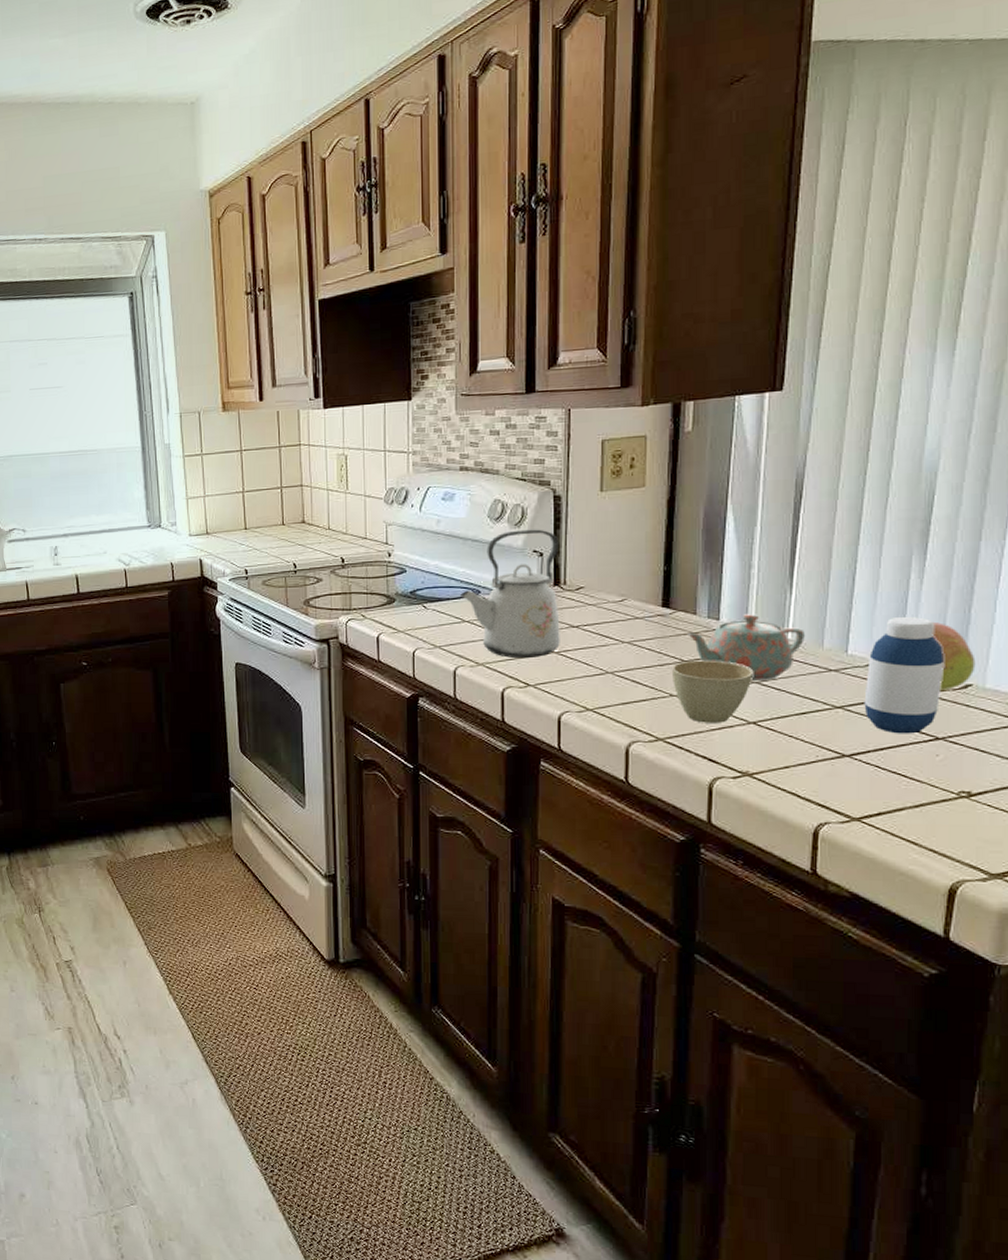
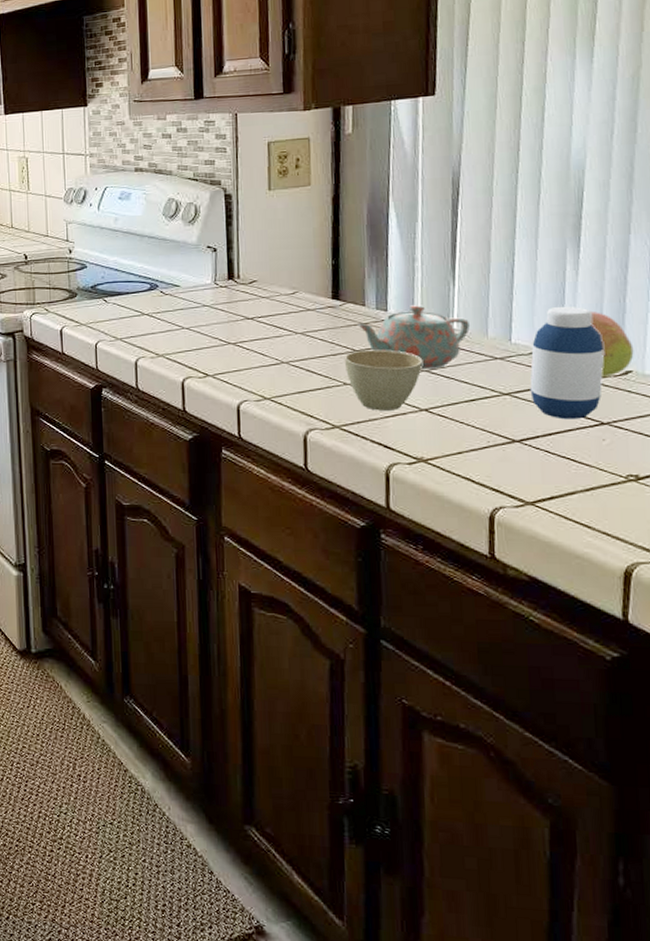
kettle: present [459,529,560,659] -> none [138,226,236,350]

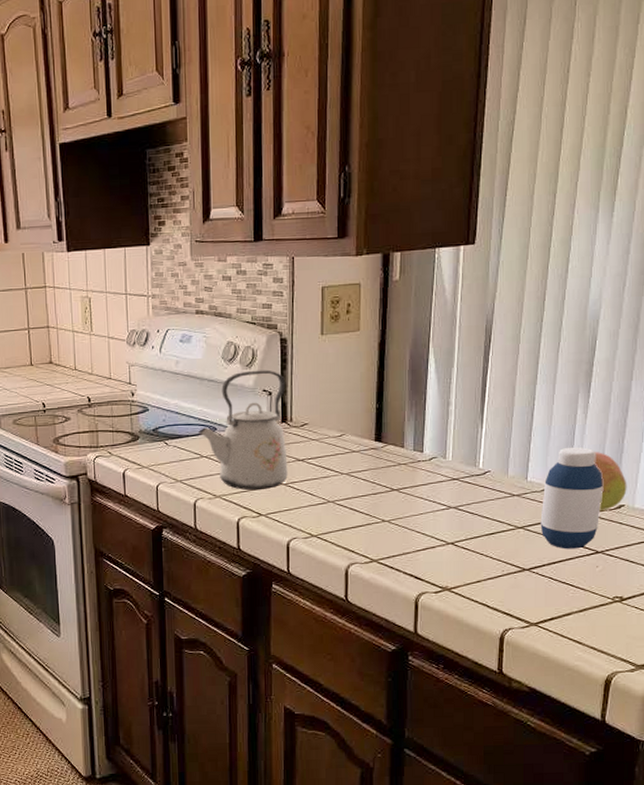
kettle: none [138,226,236,350] -> present [197,370,288,491]
cup: present [344,349,422,411] -> none [383,488,451,545]
teapot: present [356,305,470,369] -> none [396,446,493,506]

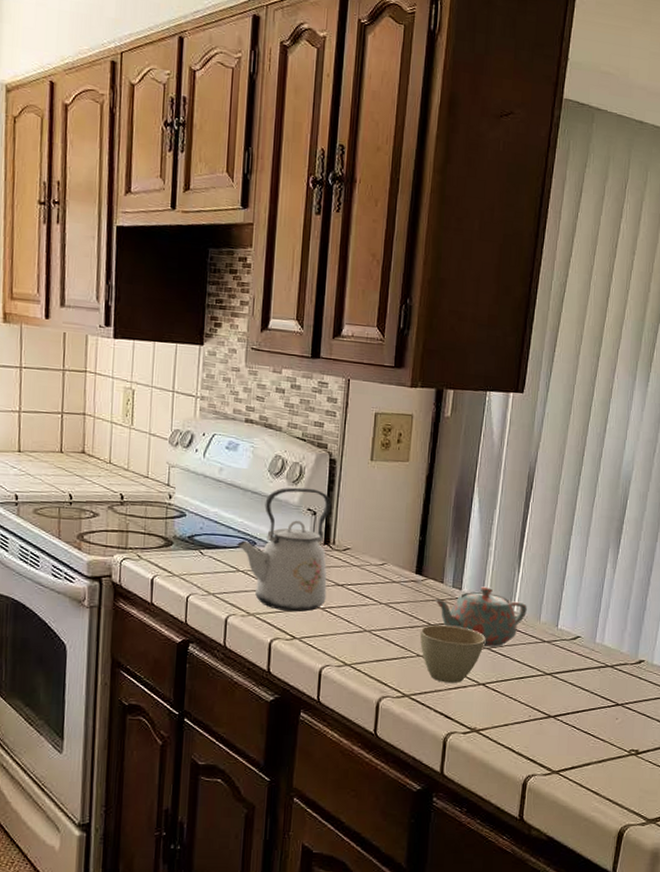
cup: none [383,488,451,545] -> present [419,624,485,683]
teapot: none [396,446,493,506] -> present [434,586,527,647]
medicine bottle: present [540,446,603,550] -> none [567,599,626,700]
fruit: present [594,452,627,511] -> none [619,607,648,664]

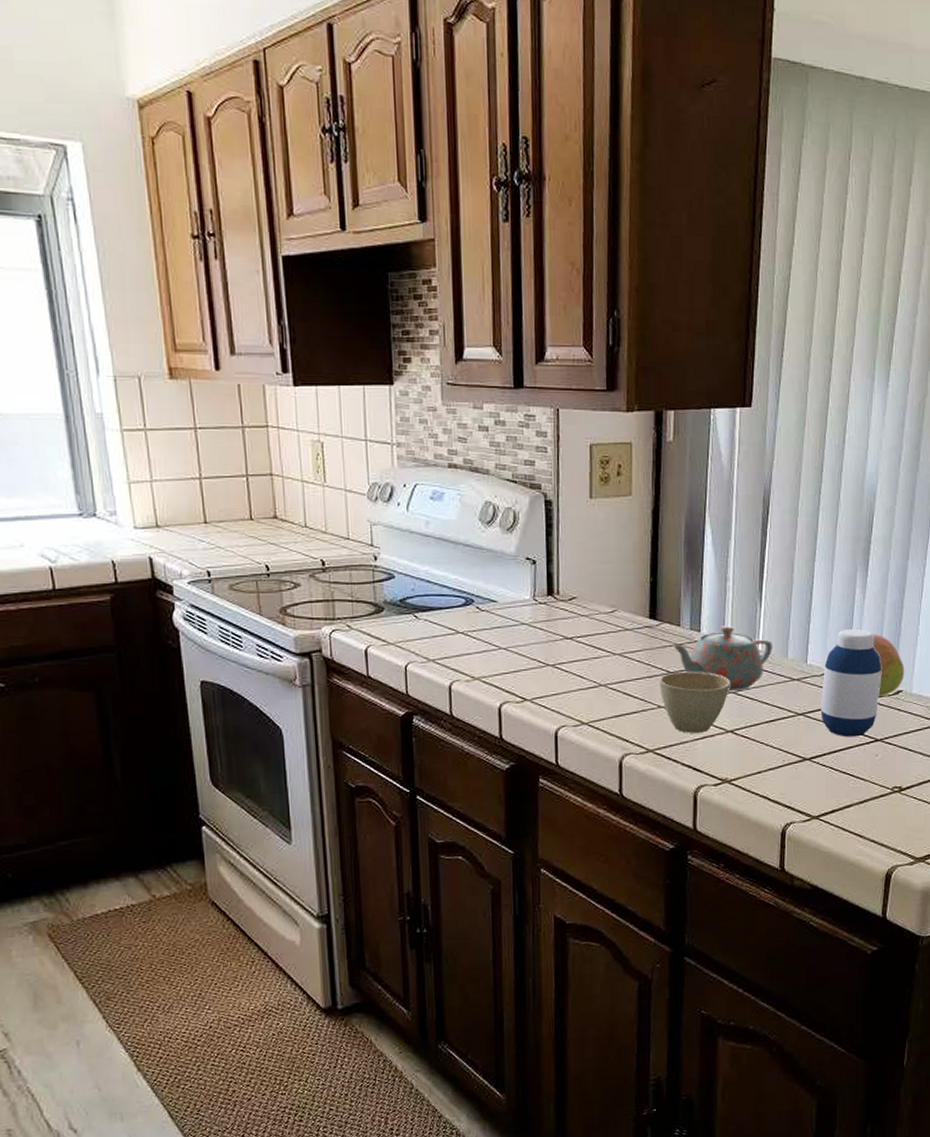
kettle: present [236,487,332,612] -> none [452,535,555,672]
medicine bottle: none [567,599,626,700] -> present [820,628,881,738]
fruit: none [619,607,648,664] -> present [872,634,905,696]

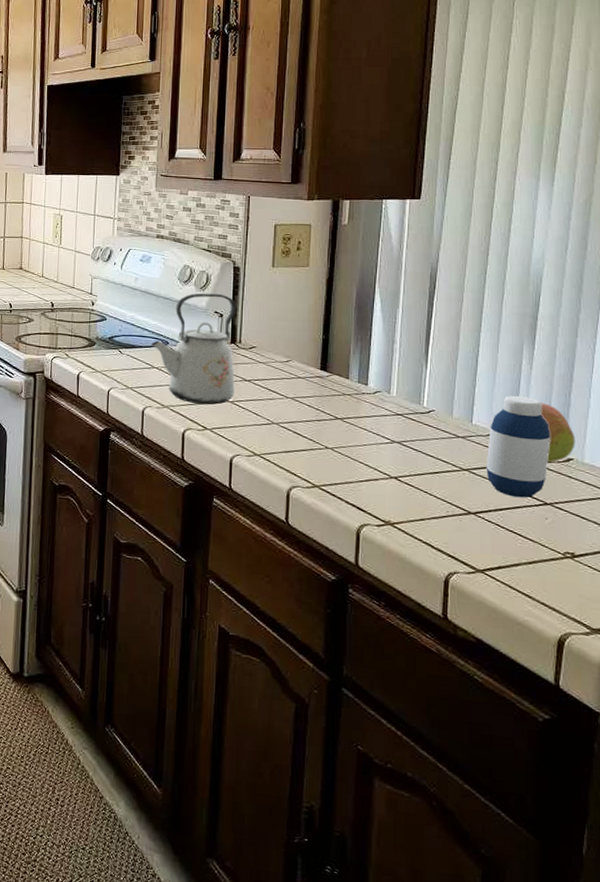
kettle: none [452,535,555,672] -> present [150,293,237,405]
cup: present [659,671,729,733] -> none [327,418,394,476]
teapot: present [671,626,772,691] -> none [340,382,437,441]

